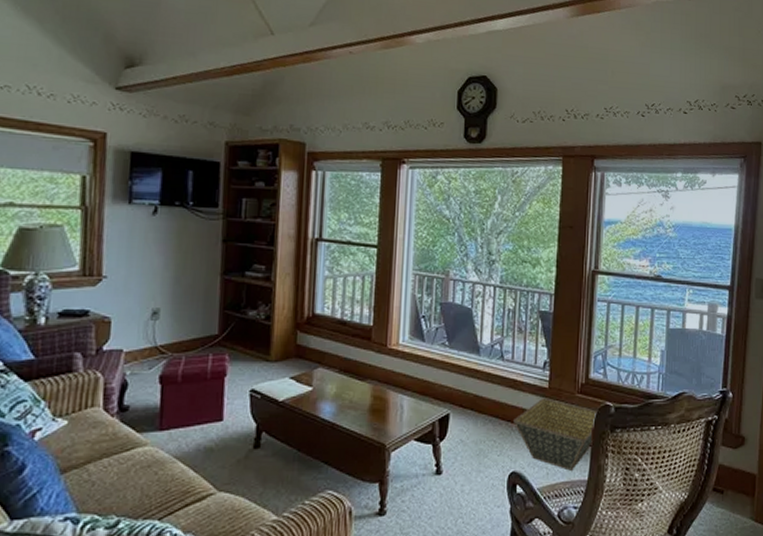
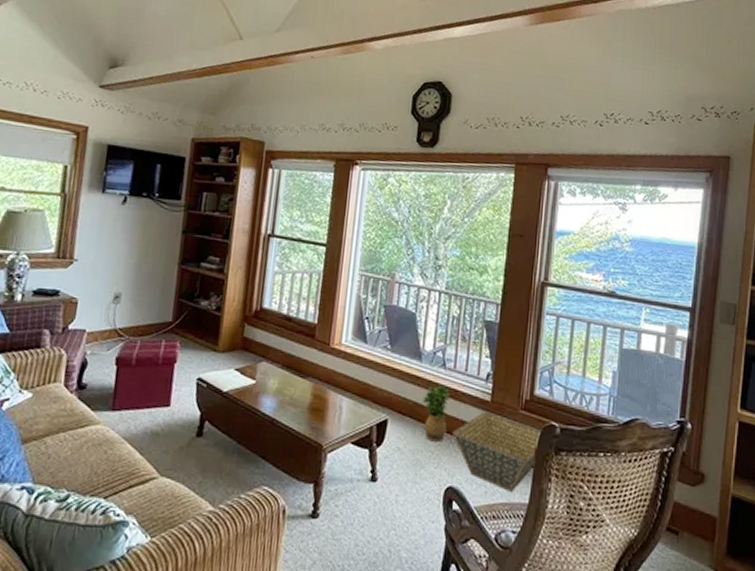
potted plant: none [482,376,509,431] -> present [422,384,450,442]

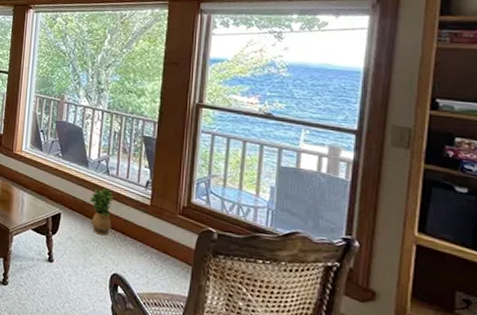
basket: present [452,411,543,492] -> none [116,213,201,285]

